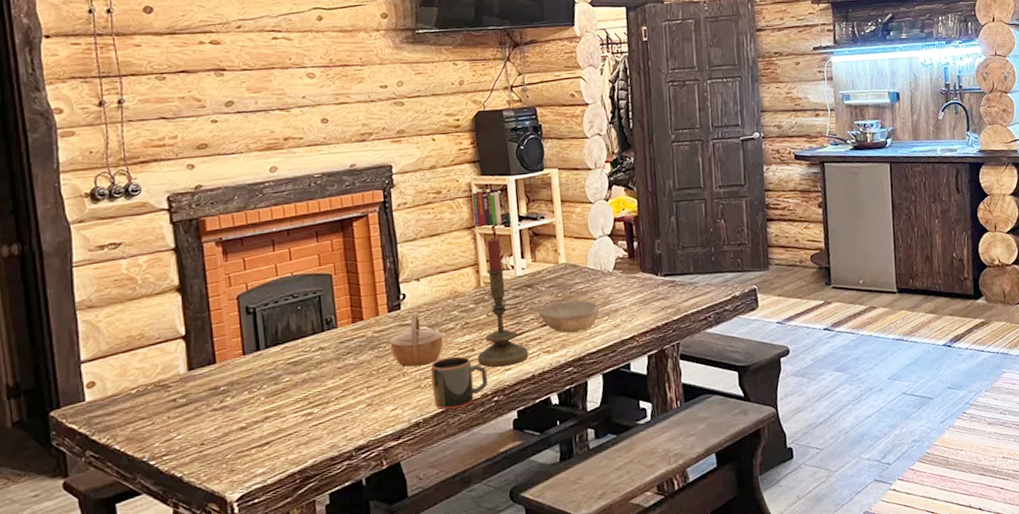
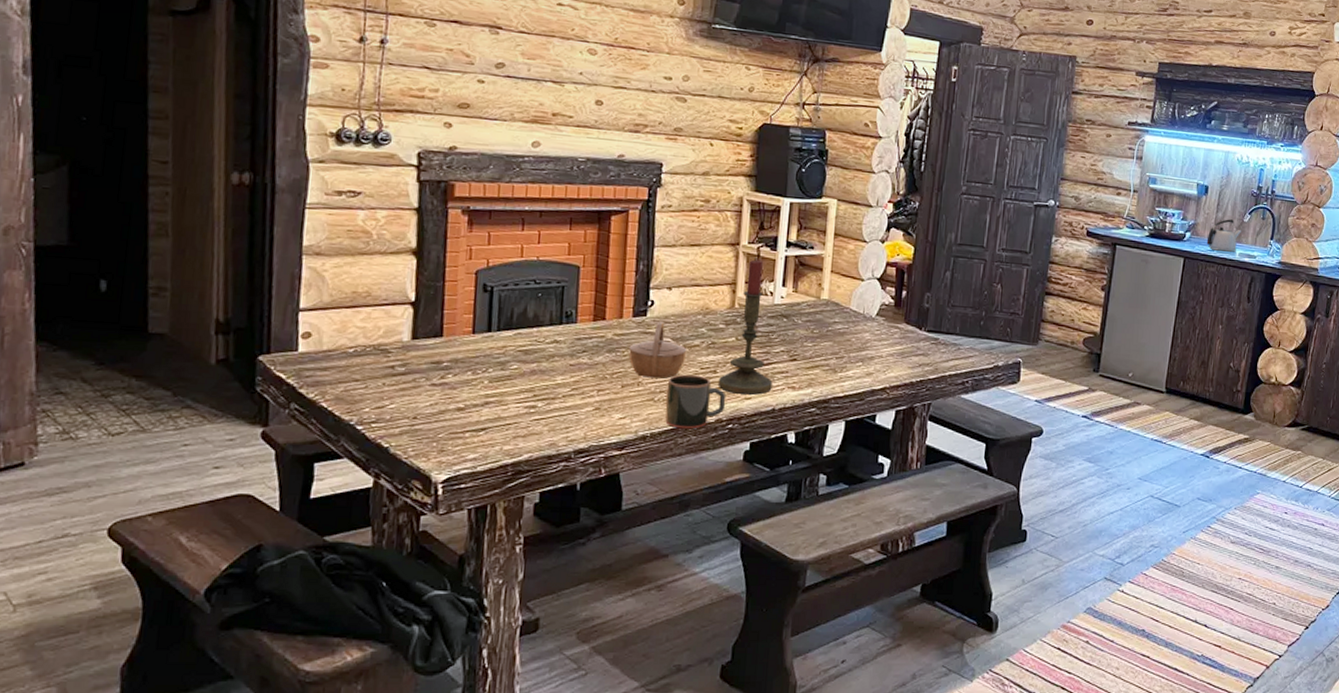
books: present [471,189,511,228] -> none [739,205,778,249]
bowl: present [539,300,600,333] -> none [791,339,855,374]
kettle: none [907,119,939,151] -> present [1206,219,1242,252]

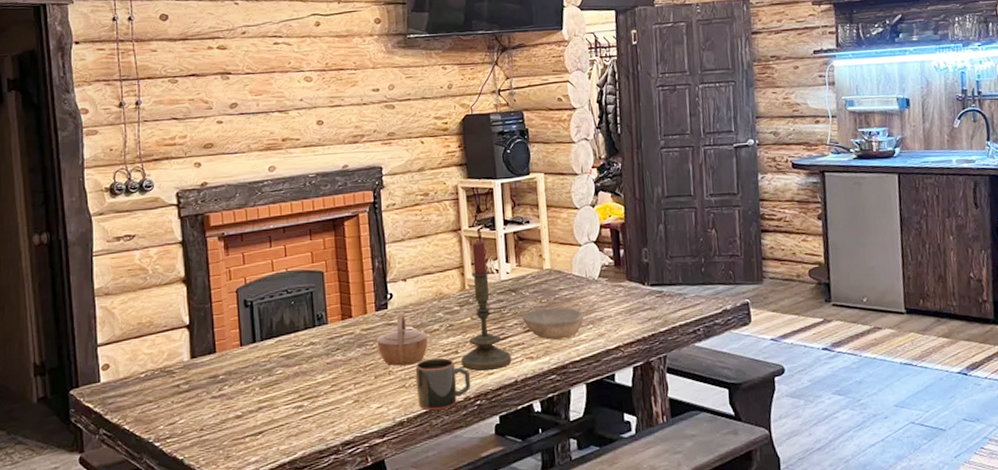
bowl: none [791,339,855,374] -> present [523,307,584,341]
kettle: present [1206,219,1242,252] -> none [918,127,955,162]

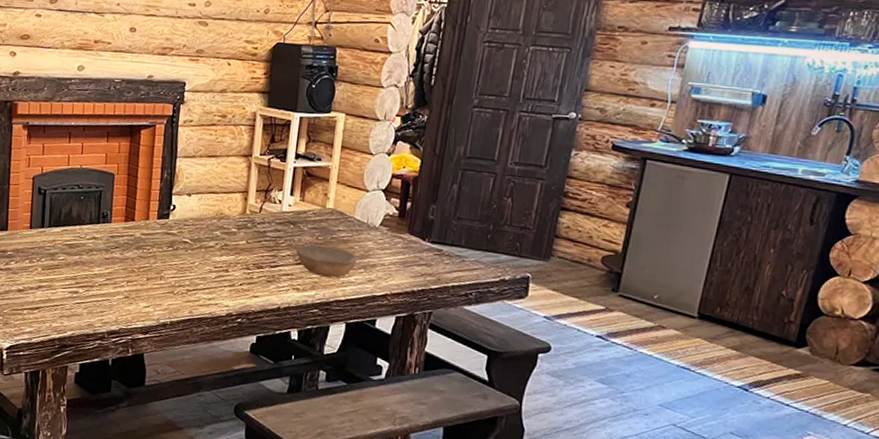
teapot: present [376,312,429,366] -> none [153,224,203,274]
mug: present [415,357,471,411] -> none [183,271,237,321]
candle: present [461,240,512,371] -> none [230,168,279,294]

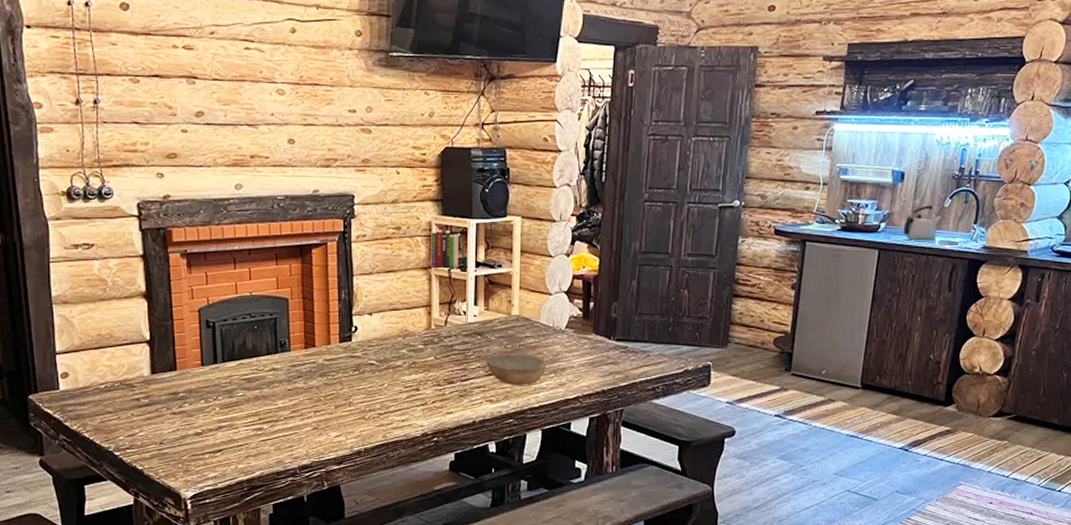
books: none [251,119,288,160] -> present [431,229,468,269]
kettle: none [760,132,808,169] -> present [903,205,942,240]

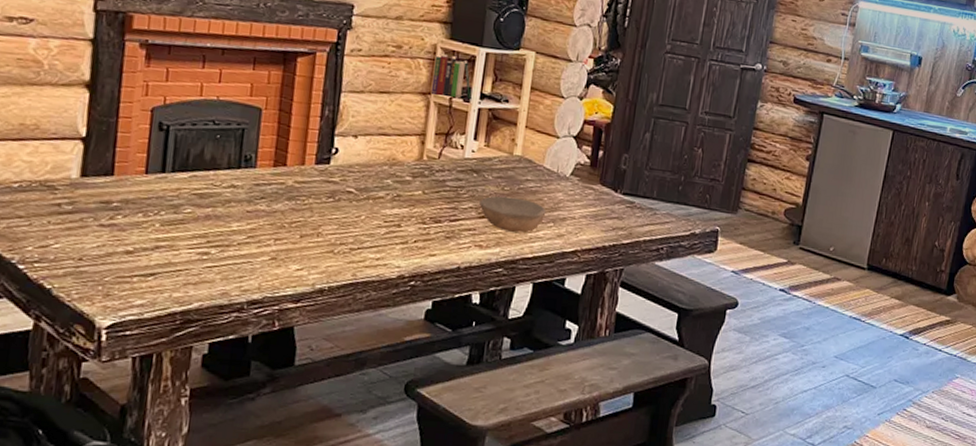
kettle: present [903,205,942,240] -> none [917,92,954,127]

